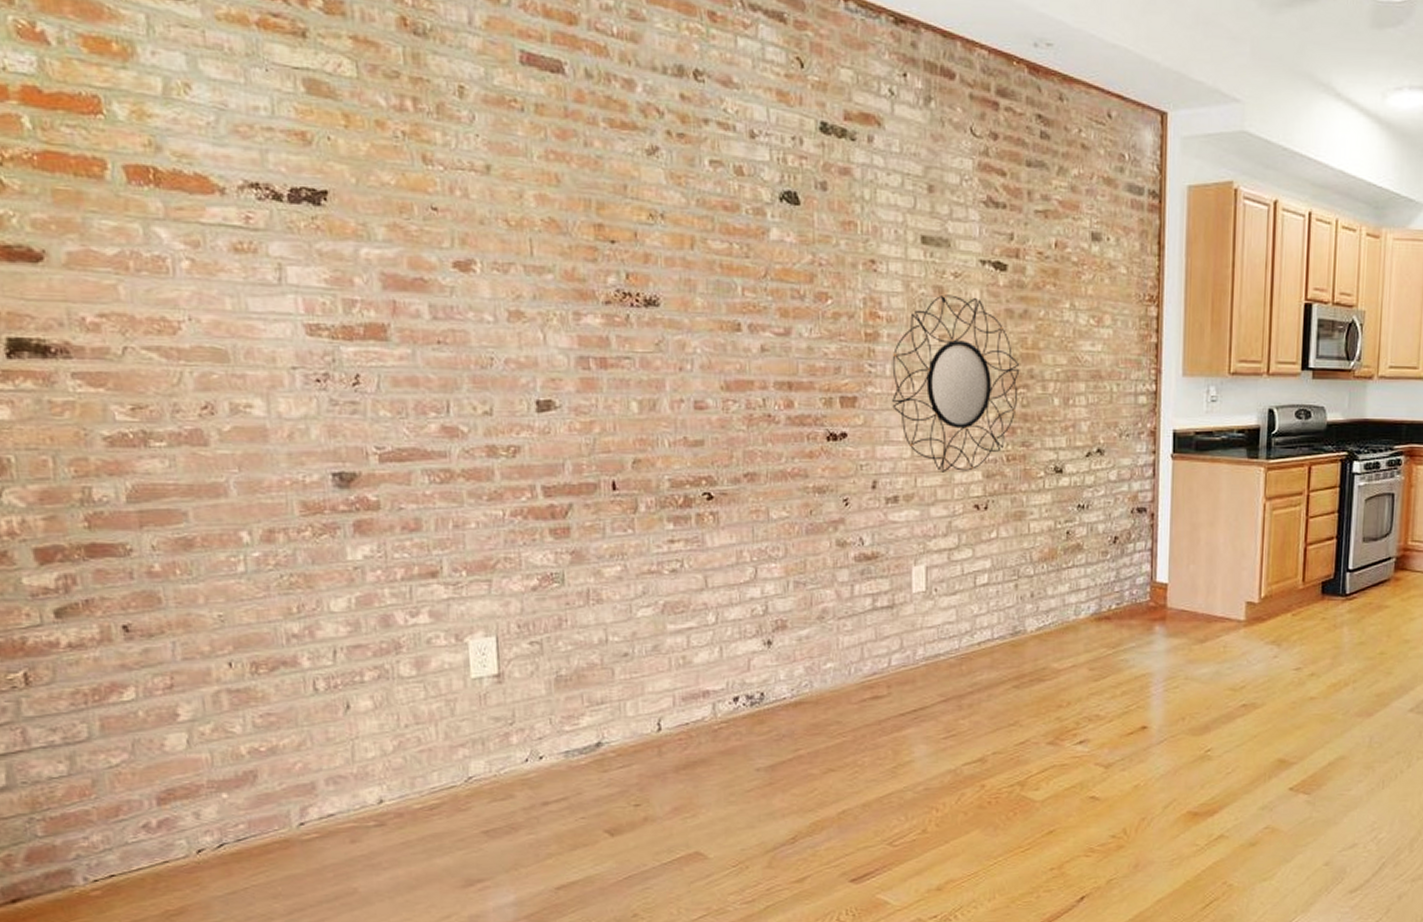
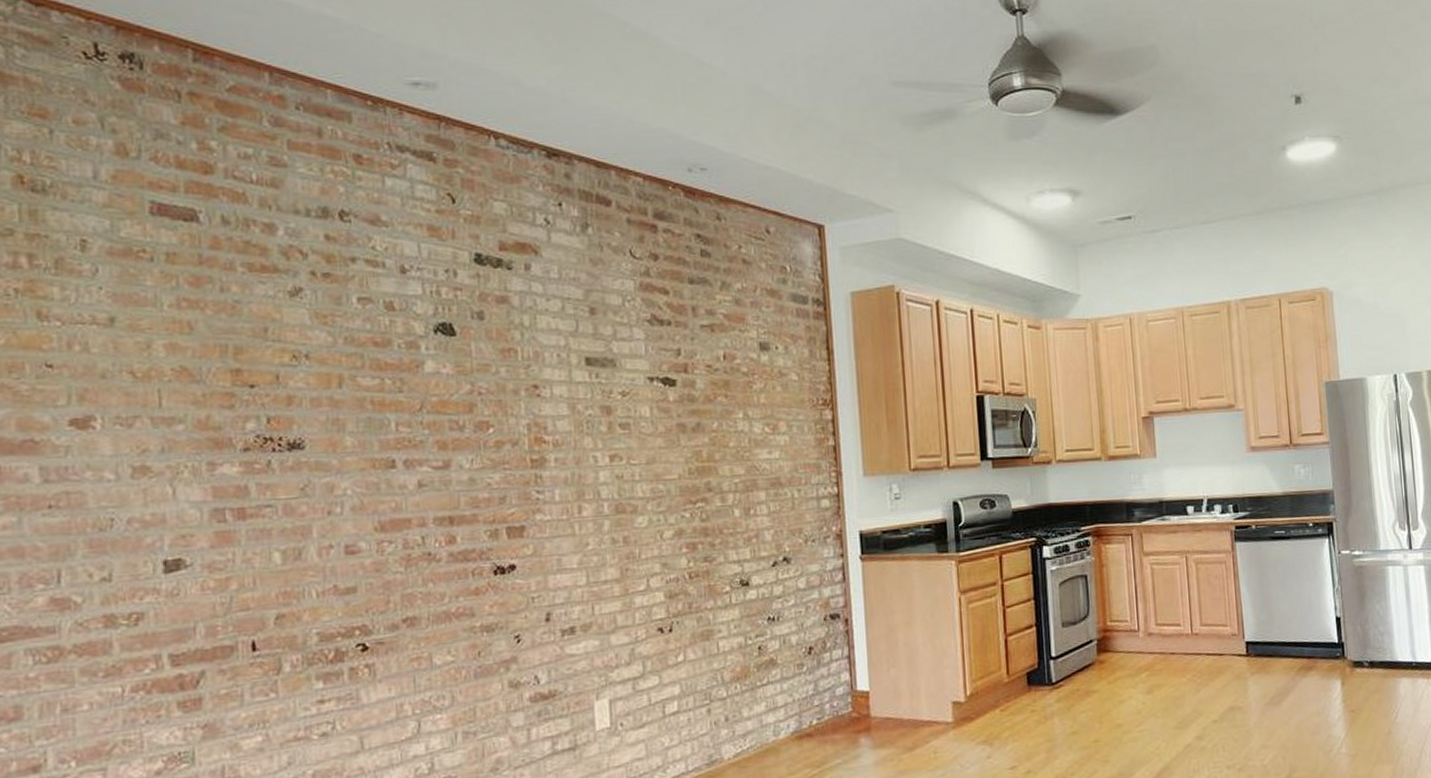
home mirror: present [892,294,1020,473] -> none [561,413,697,597]

